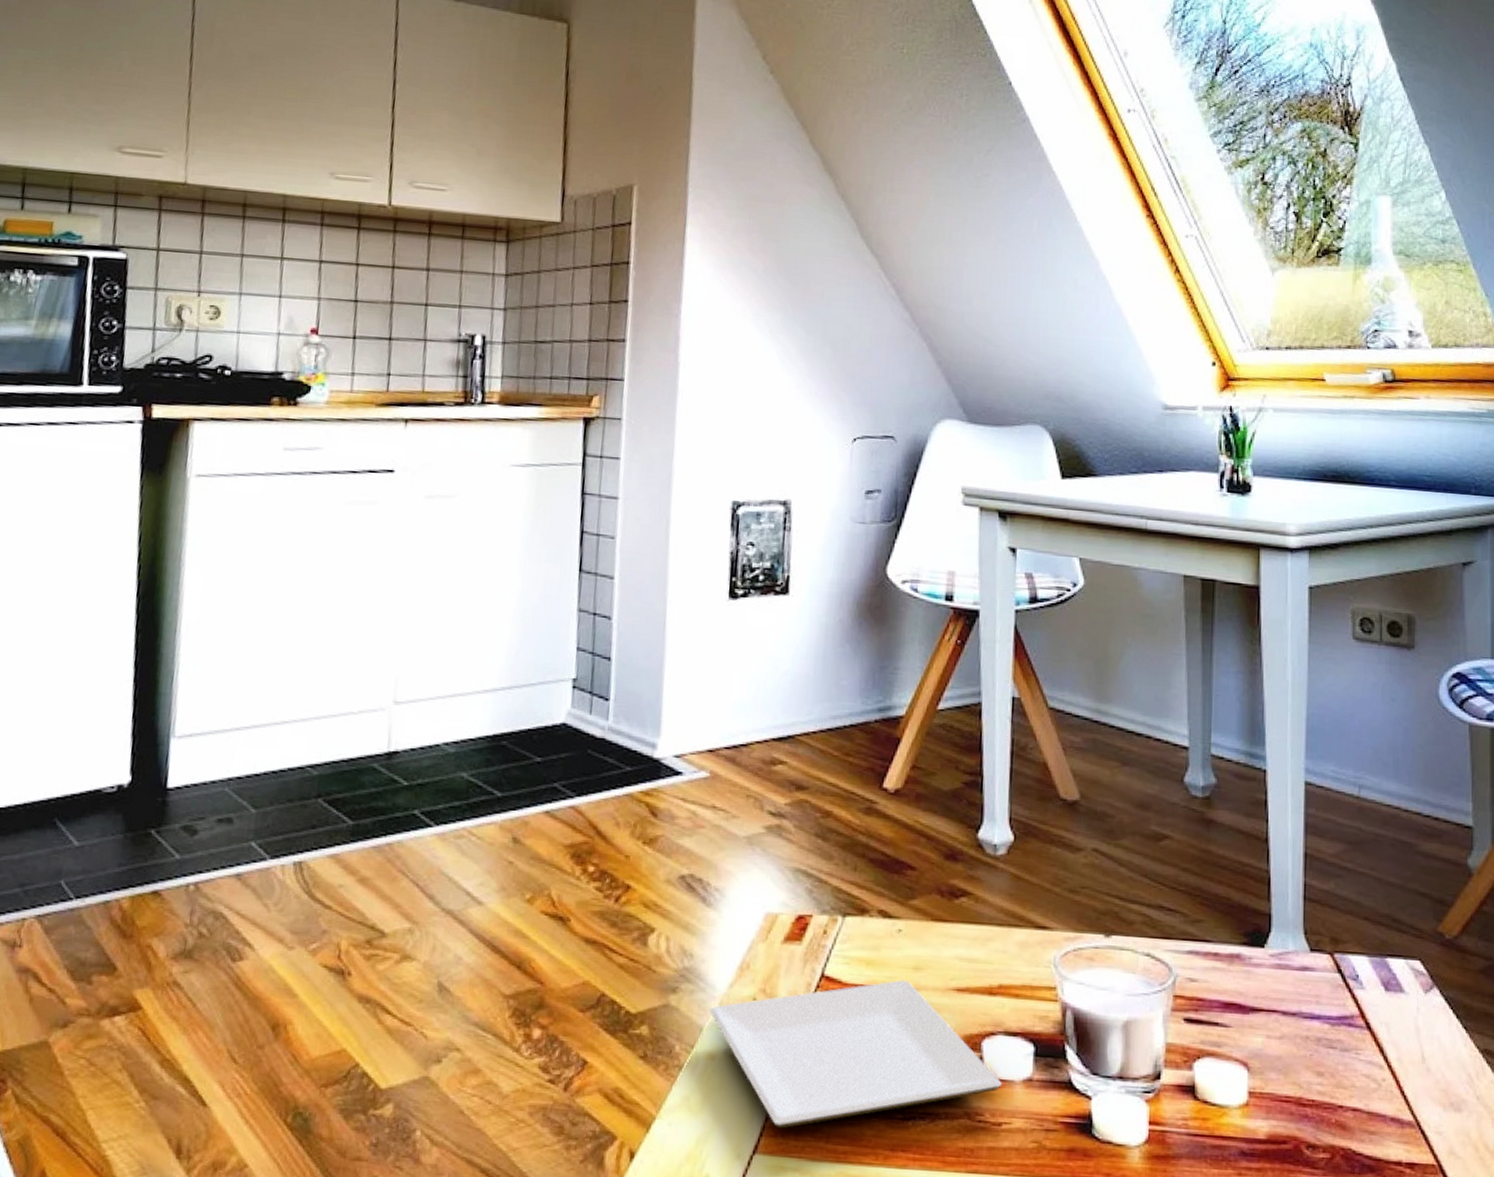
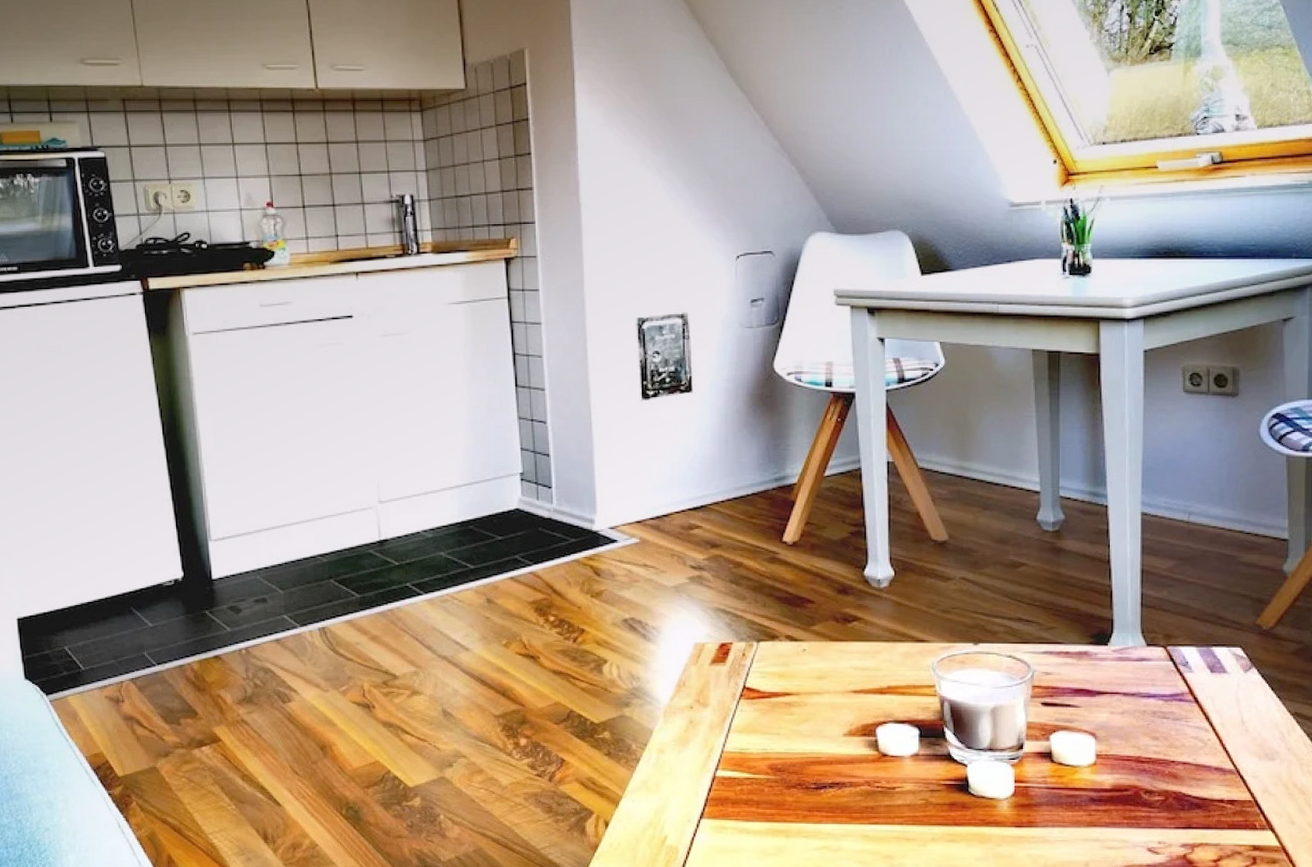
plate: present [709,980,1002,1129] -> none [656,687,894,800]

